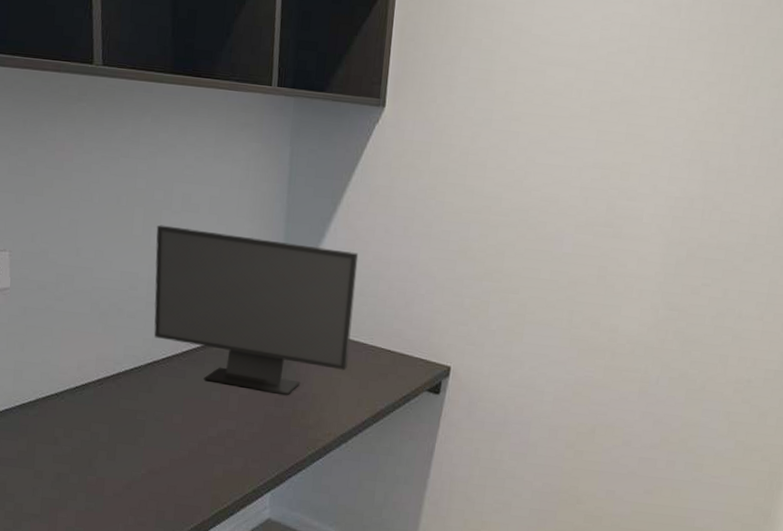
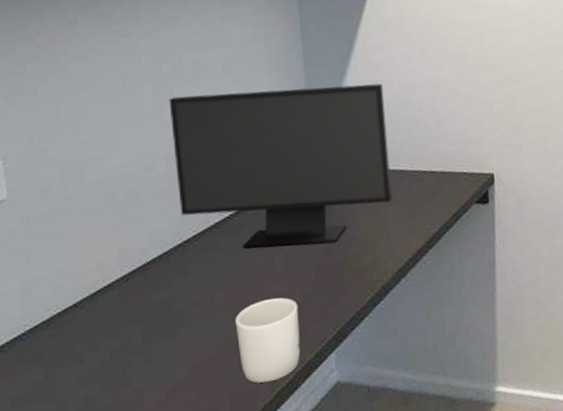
mug: none [187,430,245,503] -> present [235,297,301,384]

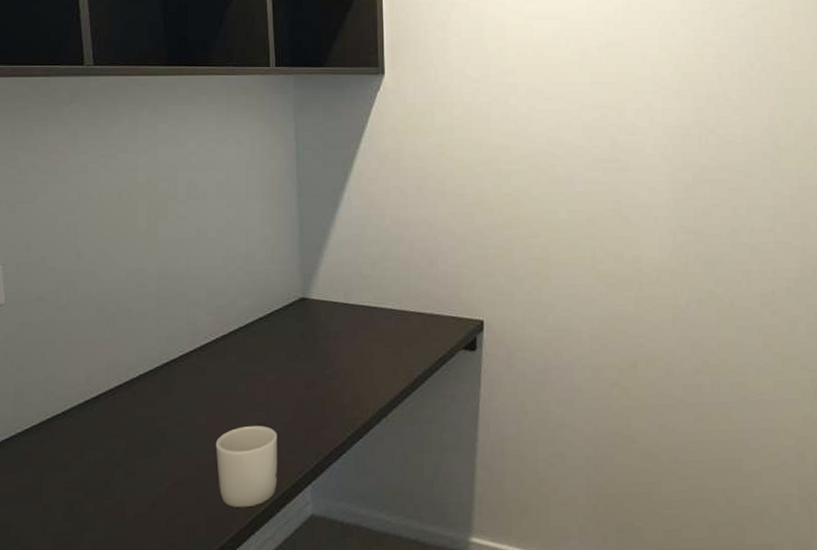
computer monitor: present [169,83,392,249] -> none [162,216,378,377]

